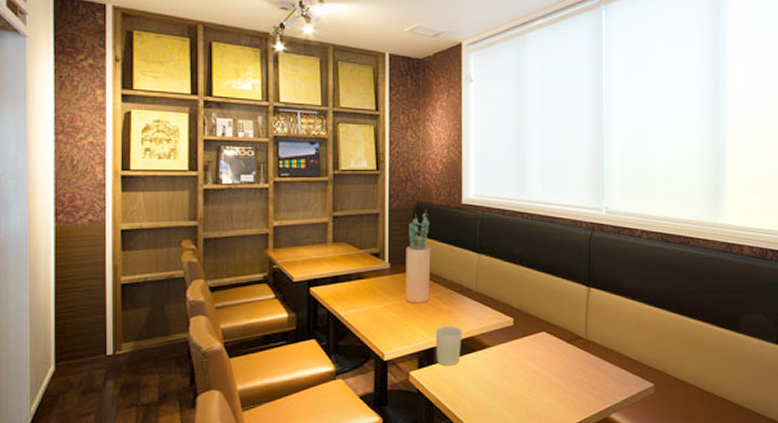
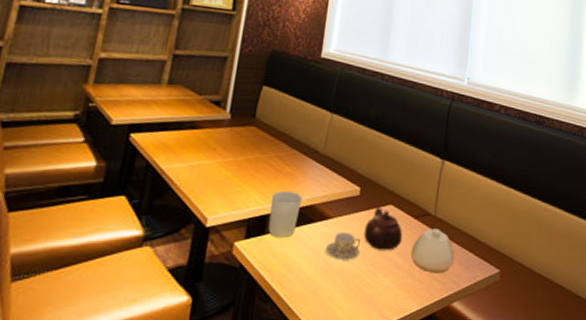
vase: present [406,208,431,304] -> none [243,58,283,163]
teacup: none [488,358,520,382] -> present [325,231,362,260]
teapot: none [521,334,558,371] -> present [363,206,403,249]
sugar bowl: none [566,350,608,390] -> present [410,229,455,273]

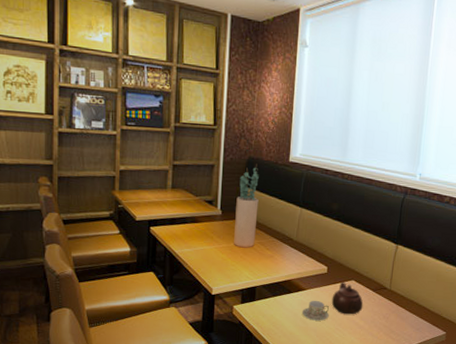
vase: none [243,58,283,163] -> present [234,163,259,248]
candle holder: present [268,191,302,239] -> none [257,269,282,304]
sugar bowl: present [410,229,455,273] -> none [370,299,407,333]

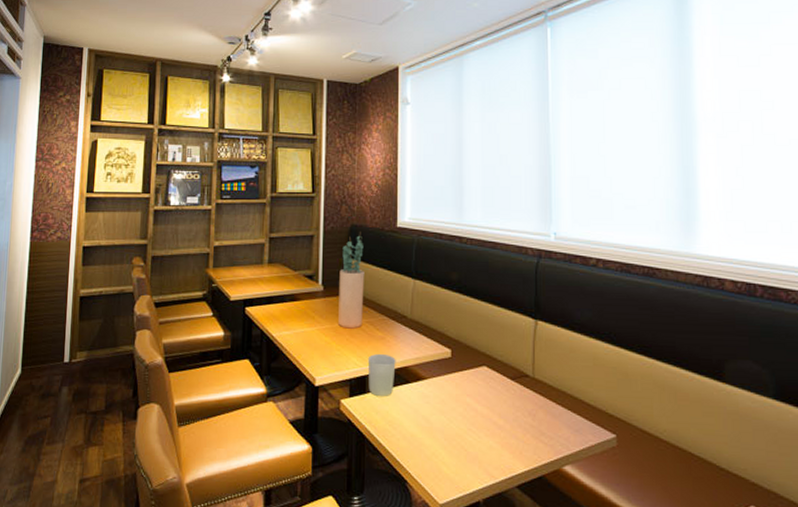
candle holder: none [257,269,282,304] -> present [367,354,396,398]
teacup: present [301,300,330,321] -> none [423,392,458,419]
teapot: present [331,281,363,314] -> none [460,368,501,410]

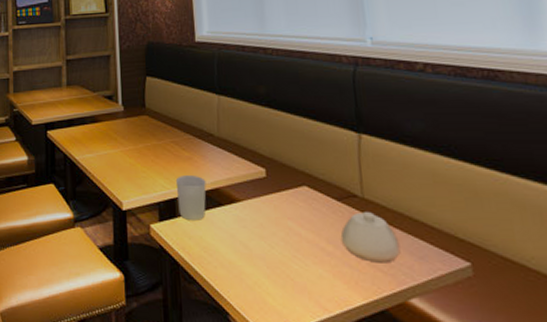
vase: present [338,231,365,329] -> none [139,48,167,149]
sugar bowl: none [511,390,560,436] -> present [340,212,401,263]

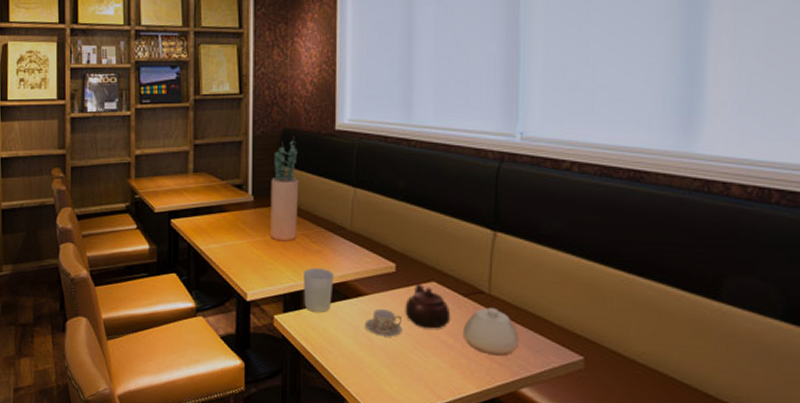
vase: none [139,48,167,149] -> present [271,135,299,242]
teacup: none [240,215,280,245] -> present [364,308,403,337]
teapot: none [279,188,327,234] -> present [405,283,451,328]

